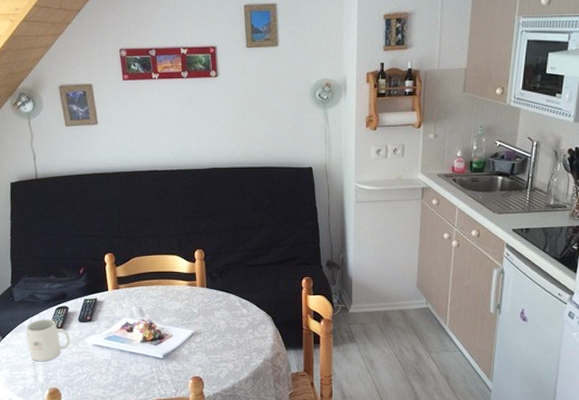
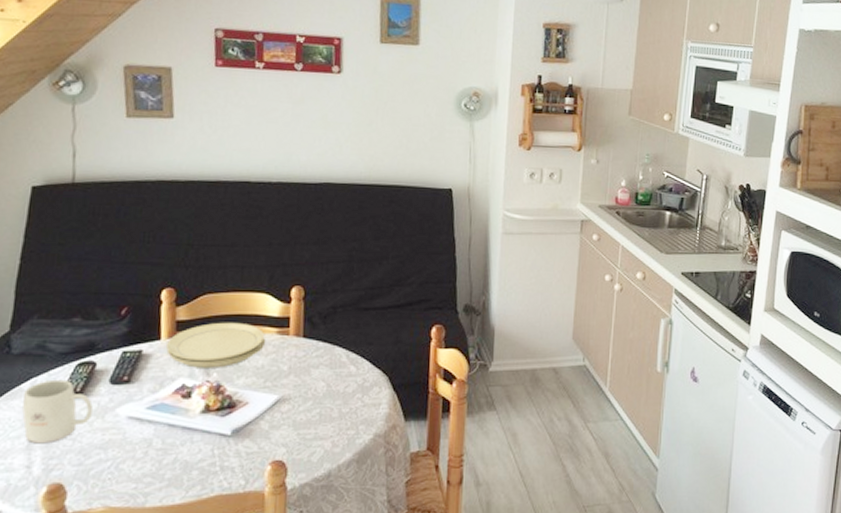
plate: none [113,277,181,311] -> present [166,322,266,368]

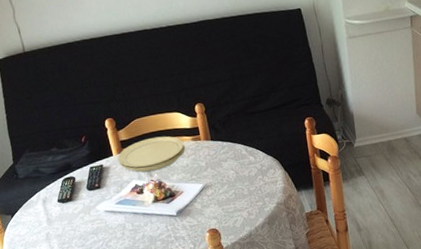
mug: present [22,379,94,444] -> none [34,191,82,235]

